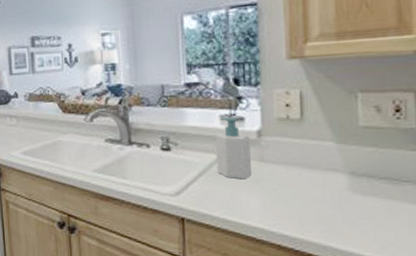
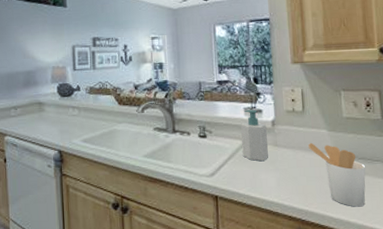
utensil holder: none [307,157,390,238] -> present [308,142,366,207]

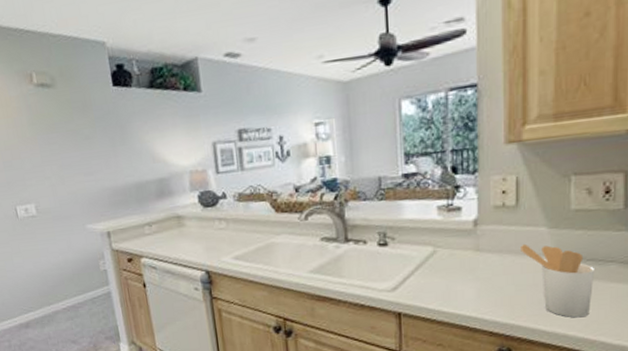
soap bottle: present [241,109,268,162] -> none [433,207,467,271]

